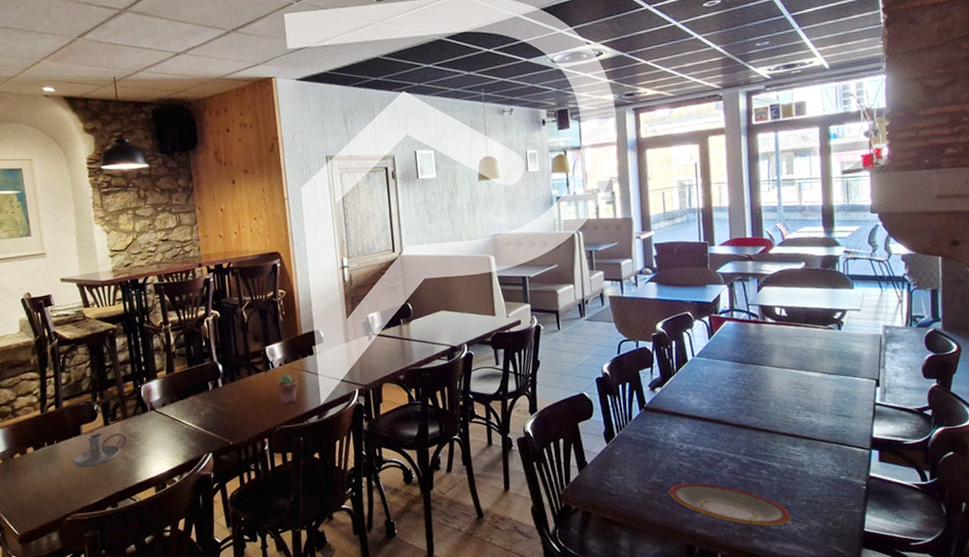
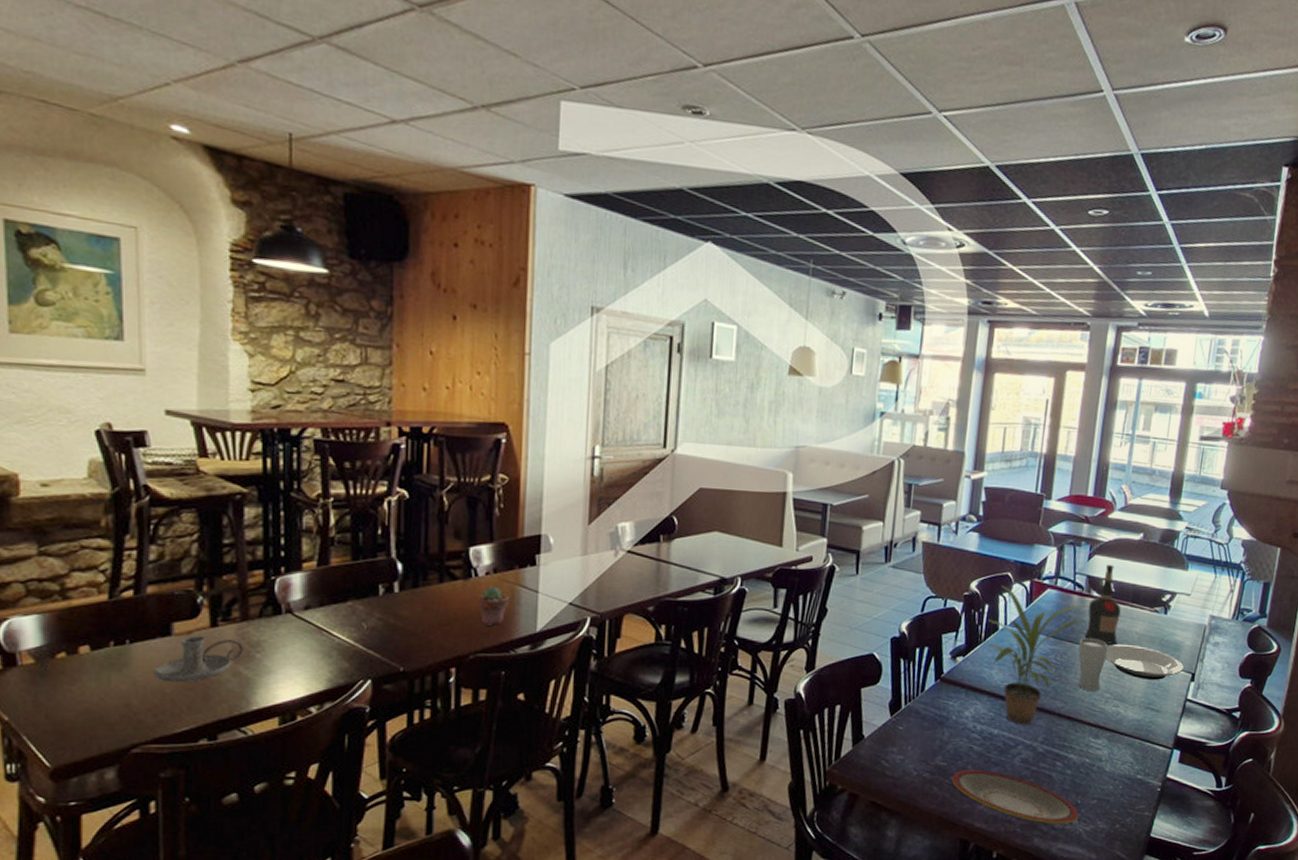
potted plant: none [678,323,765,441] -> present [988,585,1088,726]
drinking glass: none [762,359,791,405] -> present [1077,638,1108,691]
liquor bottle: none [765,293,798,363] -> present [1084,564,1121,645]
plate: none [789,360,868,390] -> present [1105,643,1185,680]

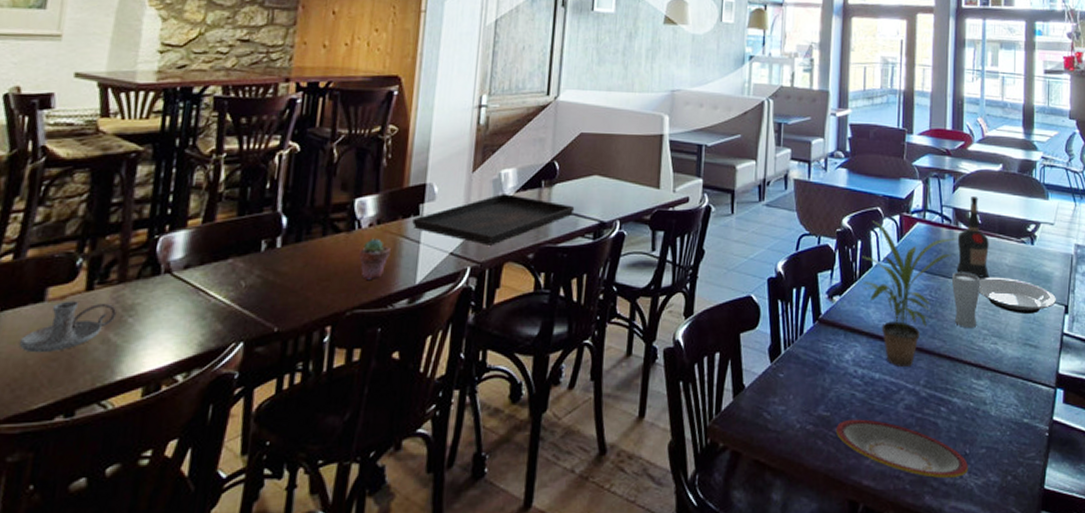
serving tray: none [529,547,695,597] -> present [412,194,575,245]

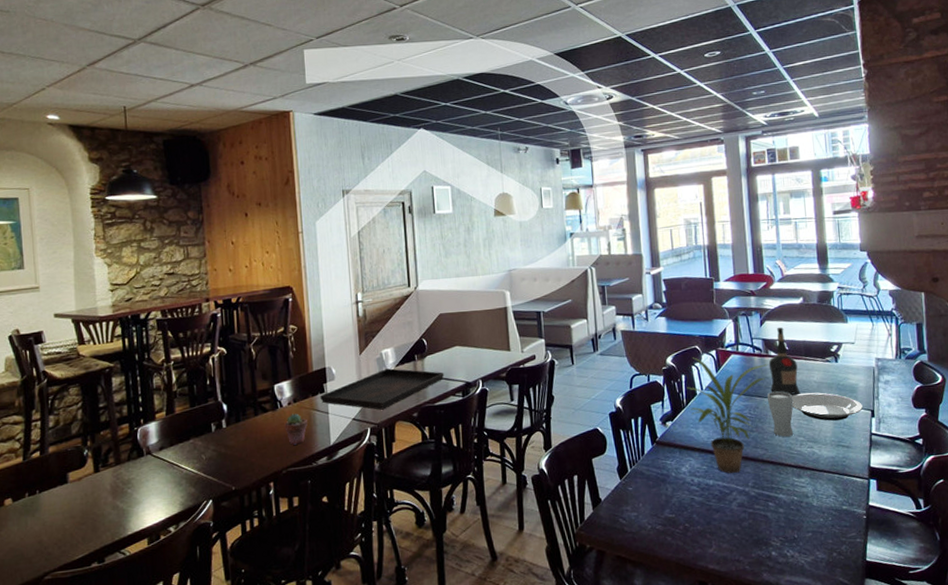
candle holder: present [19,301,118,353] -> none [56,480,120,520]
plate: present [835,419,969,479] -> none [681,517,799,559]

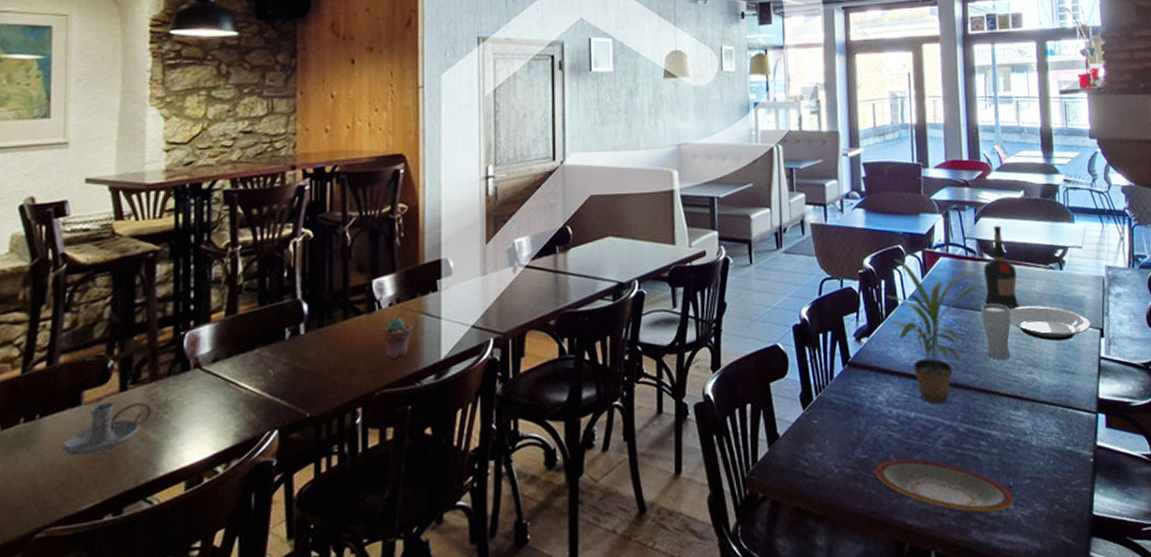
candle holder: none [56,480,120,520] -> present [61,401,153,456]
serving tray: present [320,368,444,410] -> none [431,262,592,316]
plate: none [681,517,799,559] -> present [875,459,1014,512]

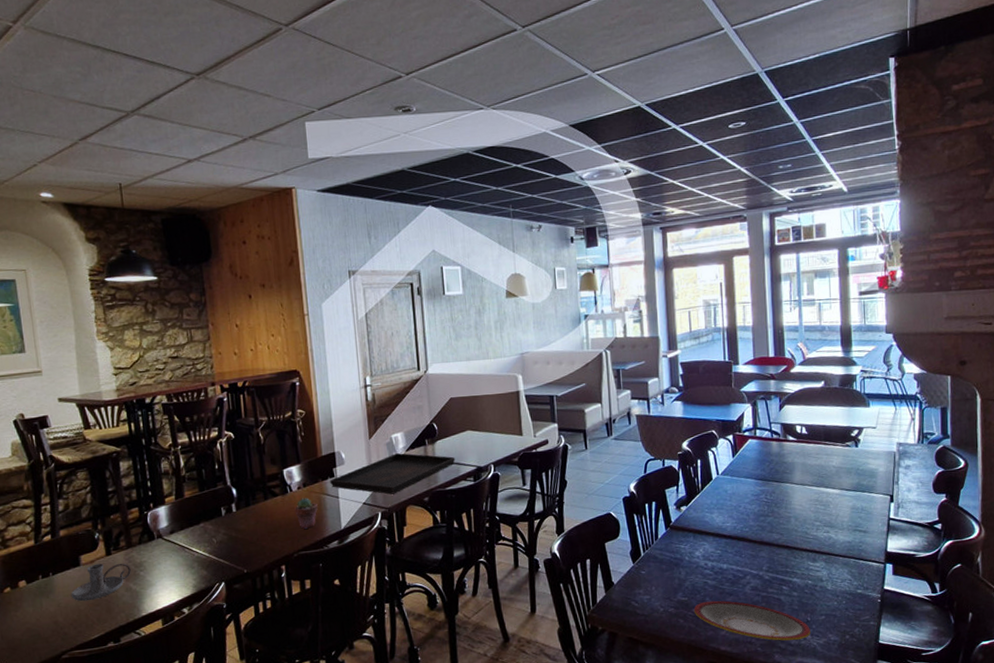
serving tray: none [431,262,592,316] -> present [330,453,456,495]
potted plant: present [887,259,983,405] -> none [703,442,787,558]
drinking glass: present [980,303,1011,359] -> none [784,476,811,522]
liquor bottle: present [983,225,1018,308] -> none [787,411,818,480]
plate: present [1009,305,1092,341] -> none [809,477,883,506]

